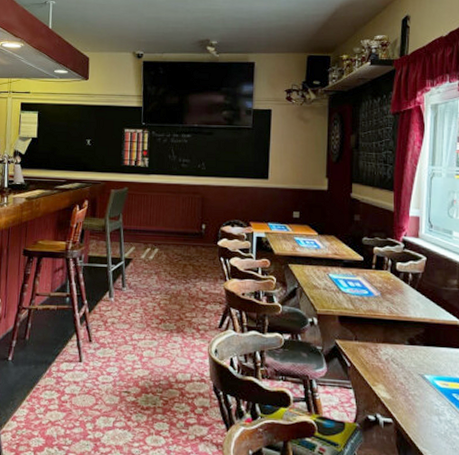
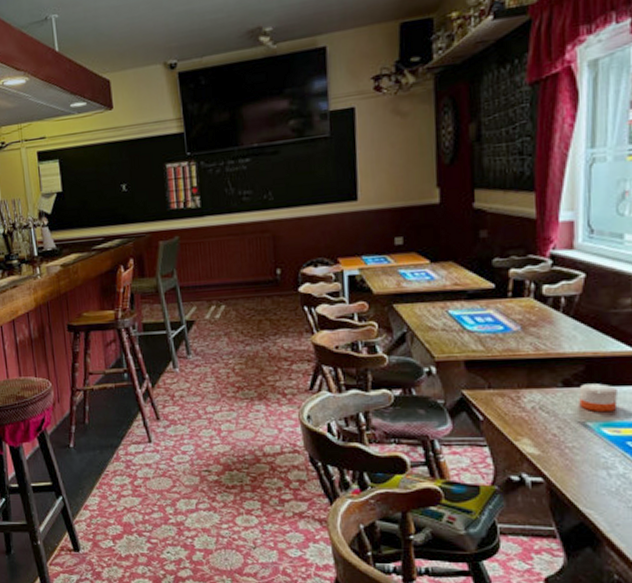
candle: none [420,344,447,369] -> present [579,383,618,413]

